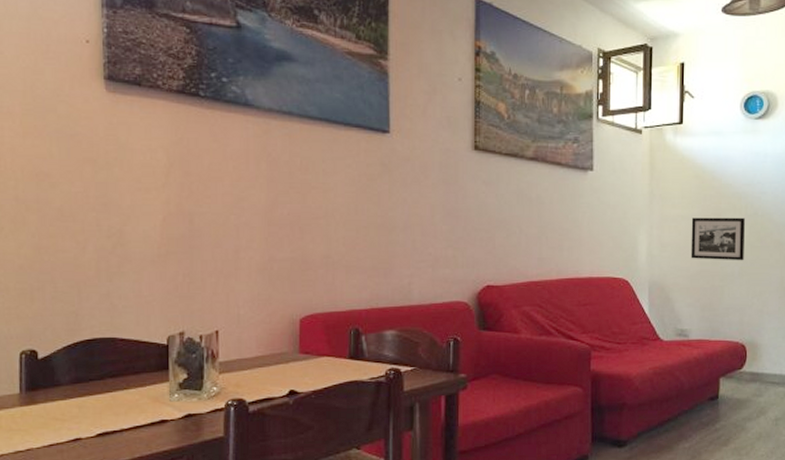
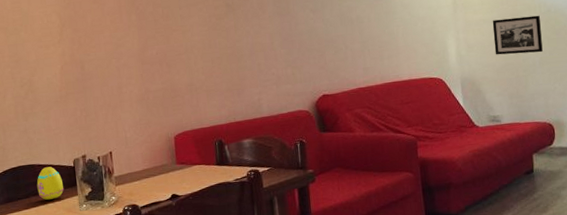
egg: none [116,341,152,384] -> present [36,166,64,200]

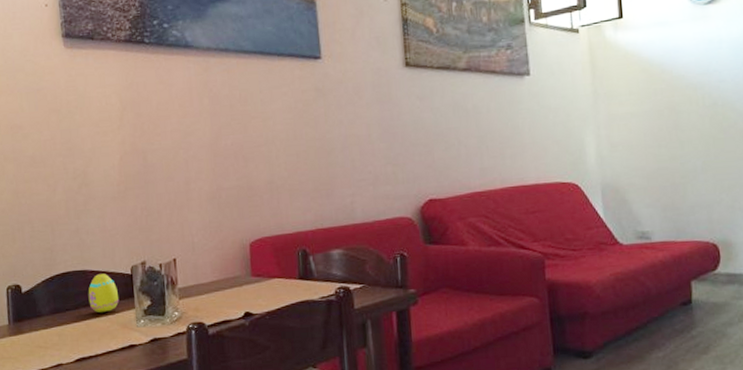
picture frame: present [492,15,543,55] -> none [642,109,706,157]

